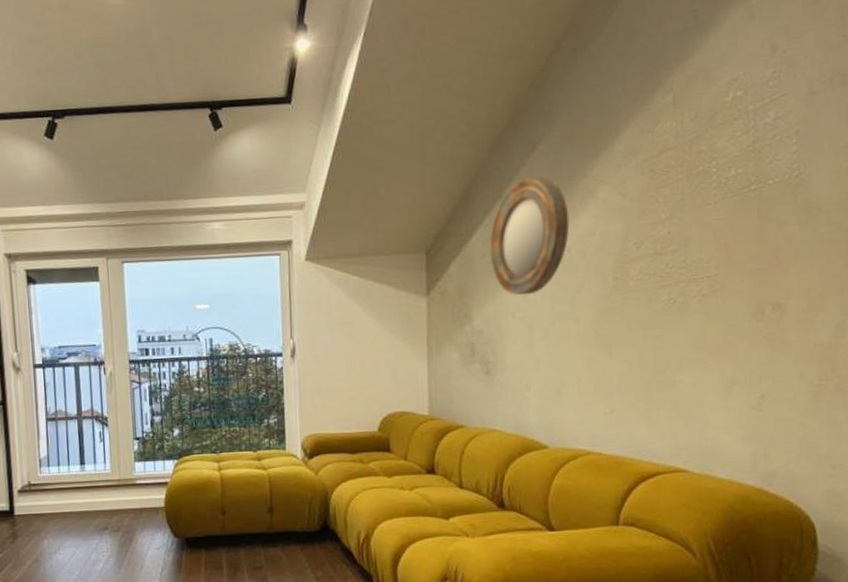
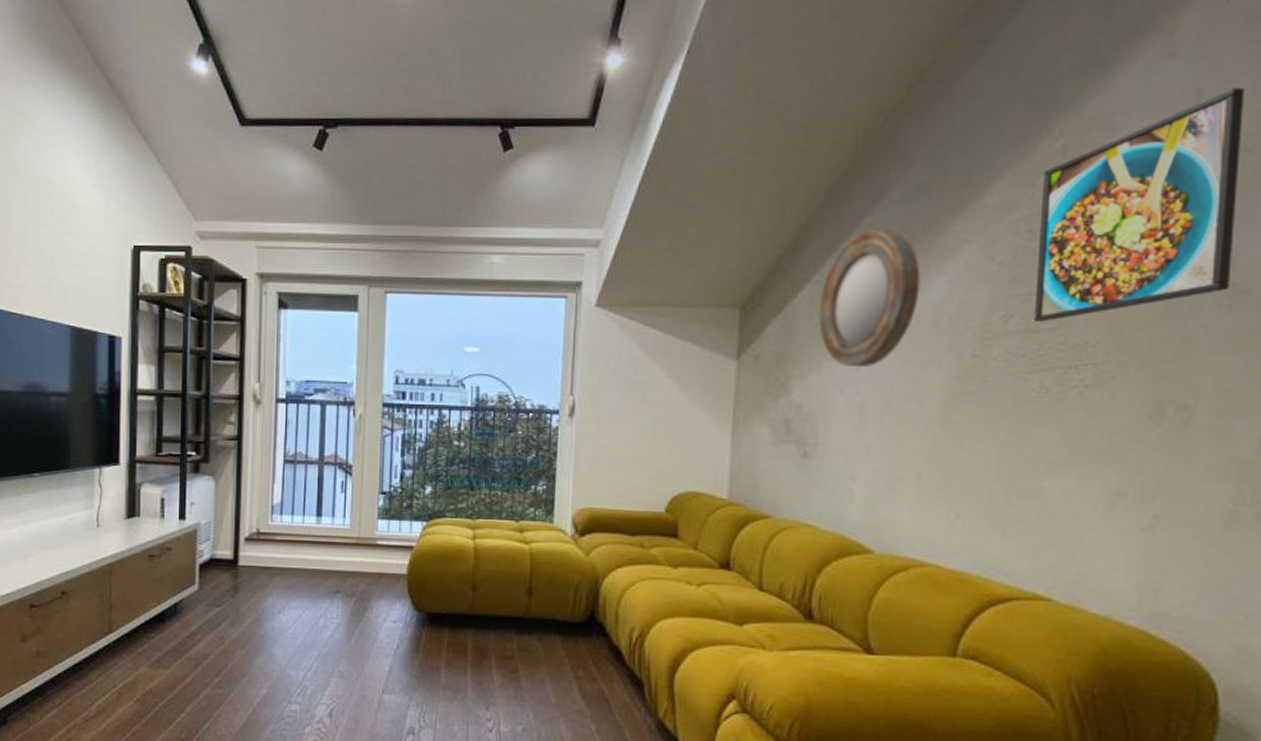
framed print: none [659,42,809,246] -> present [1034,88,1246,323]

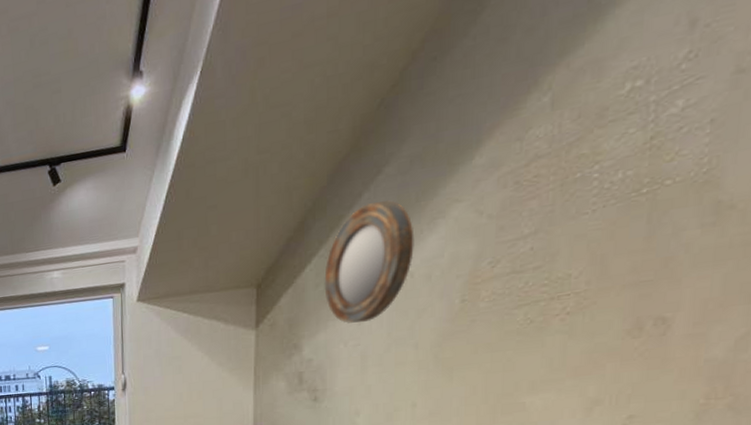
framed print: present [1034,88,1246,323] -> none [520,9,743,264]

